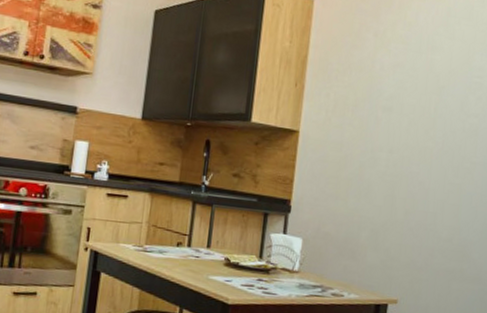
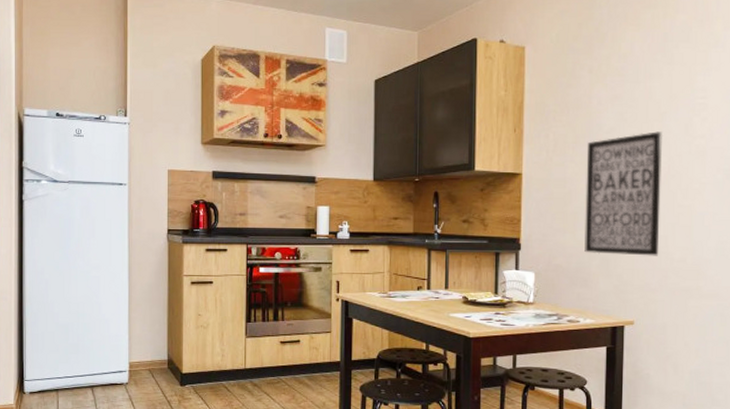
wall art: none [355,104,439,233] -> present [584,131,662,256]

